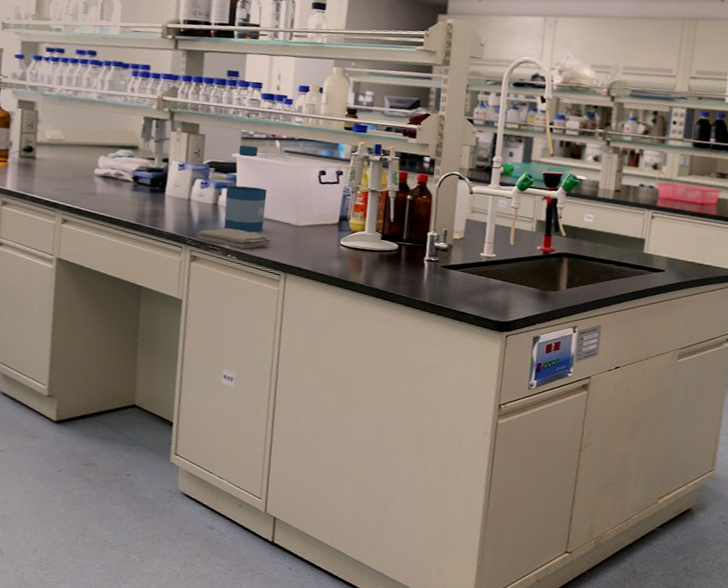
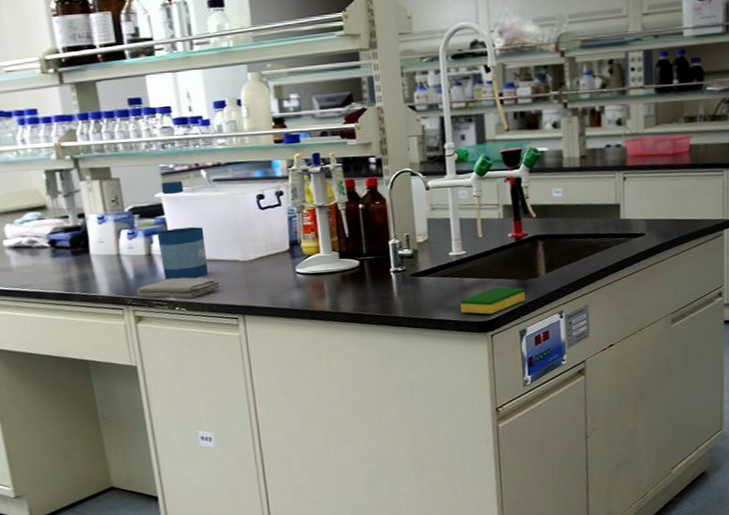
dish sponge: none [482,292,545,316] -> present [460,287,526,314]

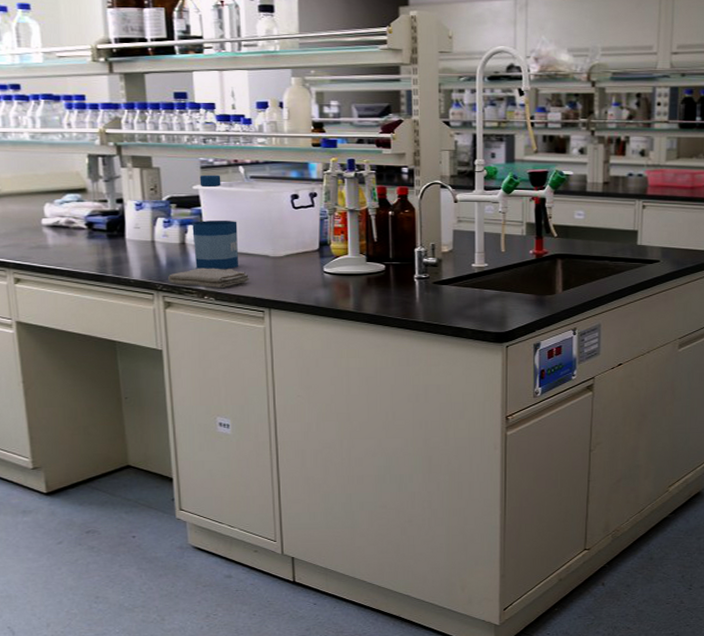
dish sponge: present [460,287,526,314] -> none [479,301,542,326]

